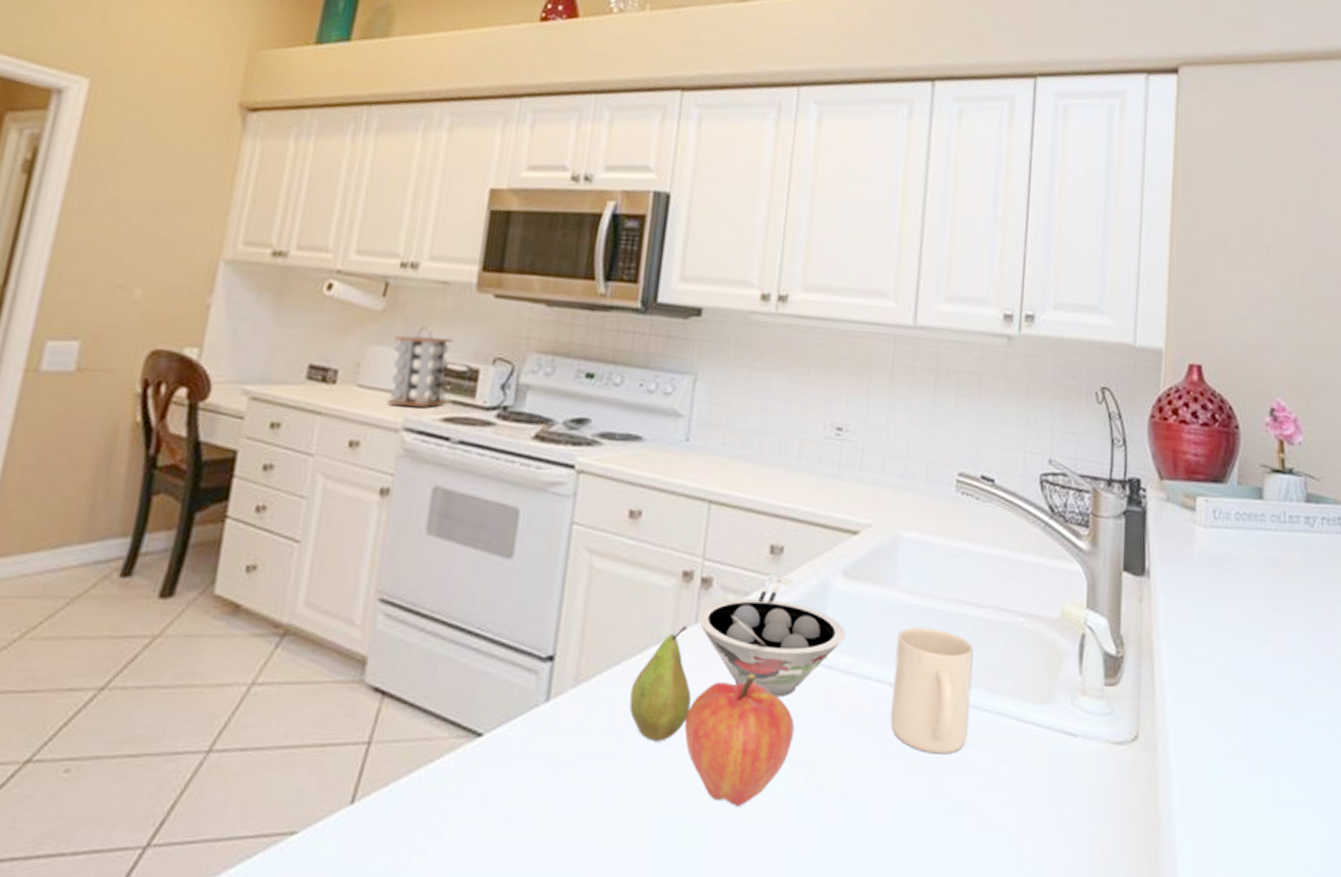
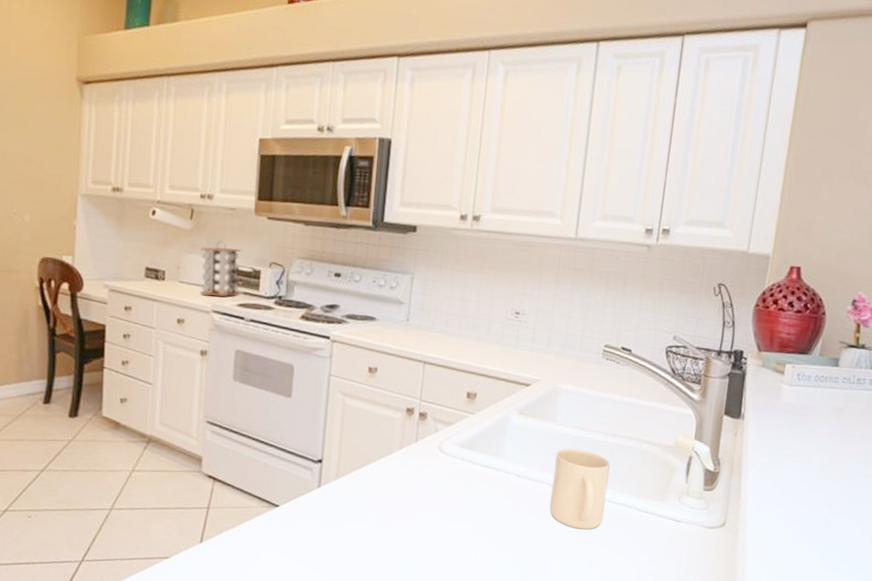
fruit: present [629,626,692,741] -> none [373,444,414,514]
fruit: present [684,673,795,806] -> none [409,475,484,555]
bowl: present [698,573,846,698] -> none [417,411,520,490]

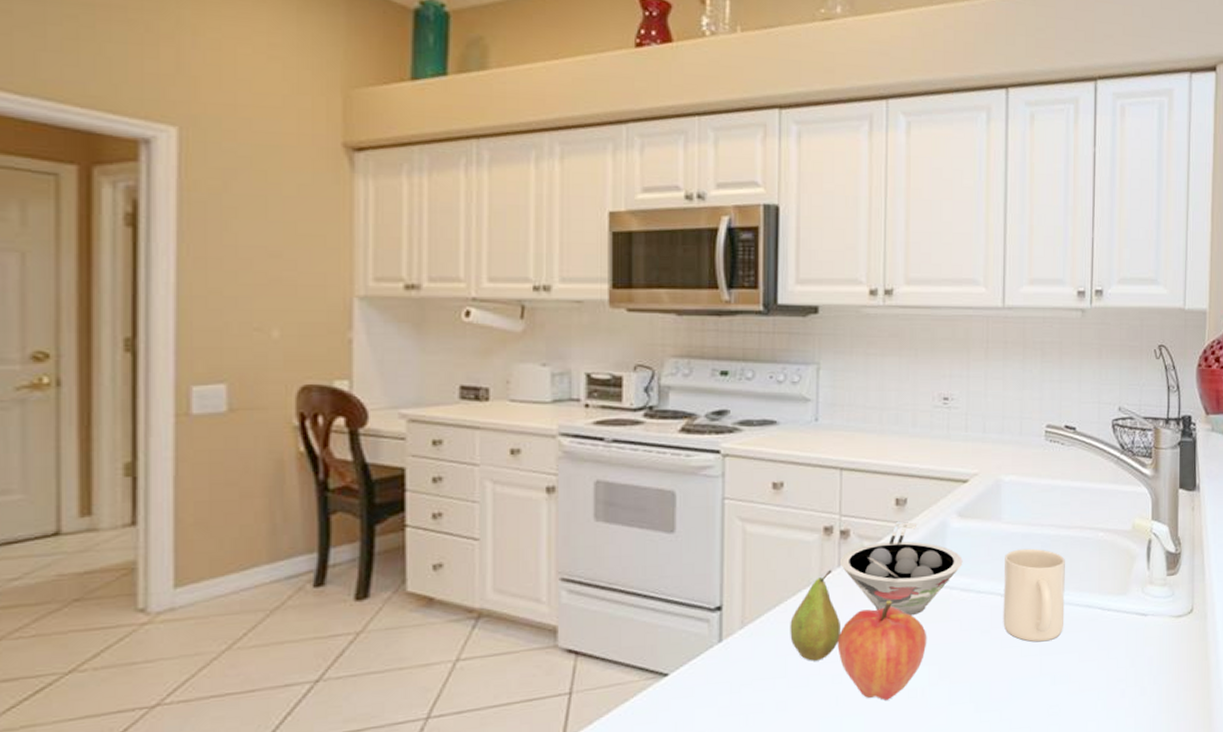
spice rack: present [200,240,241,297] -> none [538,342,595,415]
fruit: none [373,444,414,514] -> present [790,570,842,661]
fruit: none [409,475,484,555] -> present [837,600,927,700]
bowl: none [417,411,520,490] -> present [841,521,963,616]

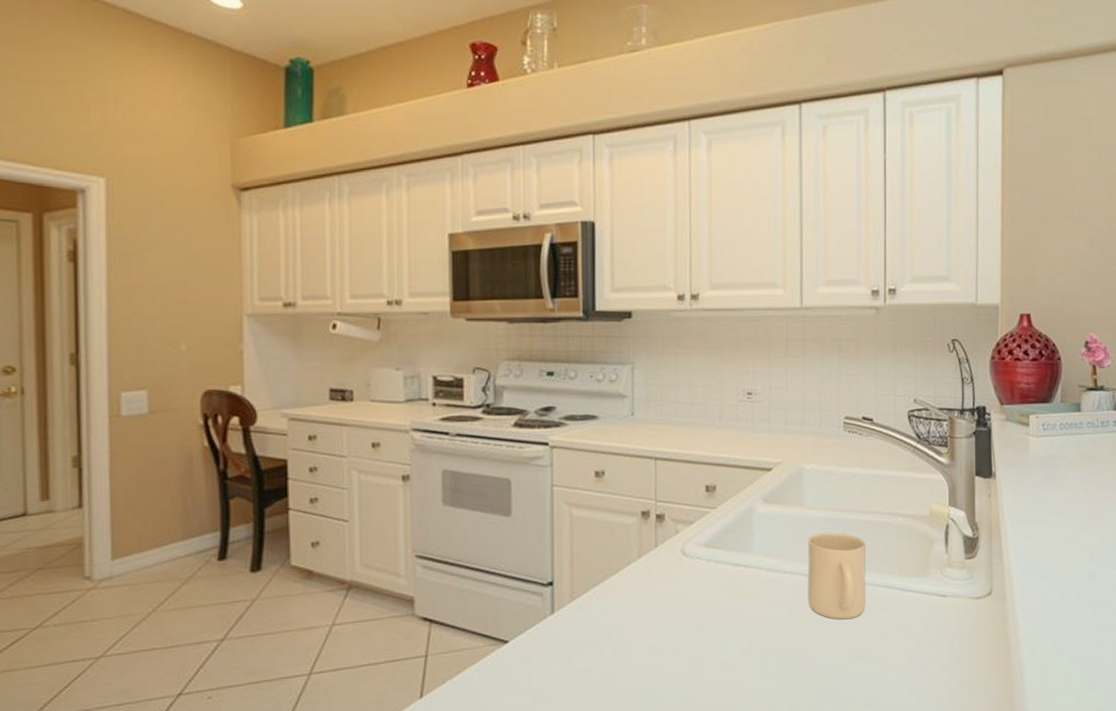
fruit: present [790,570,842,661] -> none [613,551,659,633]
fruit: present [837,600,927,700] -> none [656,578,738,670]
bowl: present [841,521,963,616] -> none [657,506,769,593]

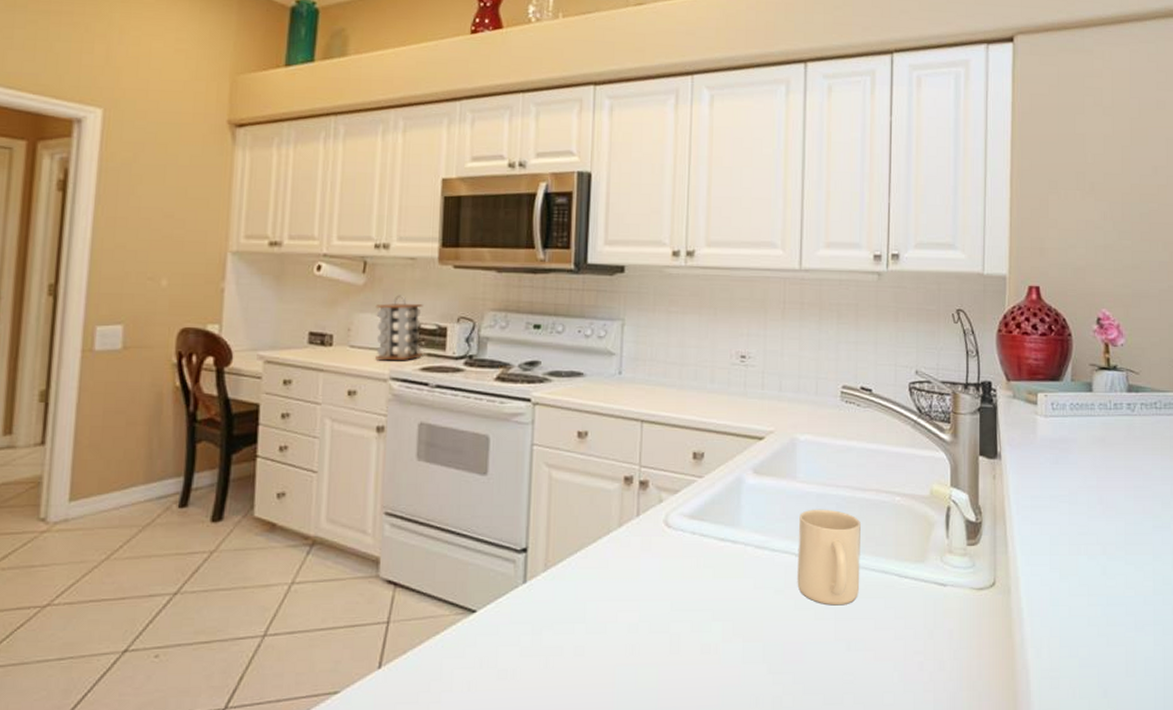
spice rack: none [392,349,441,413] -> present [375,295,423,361]

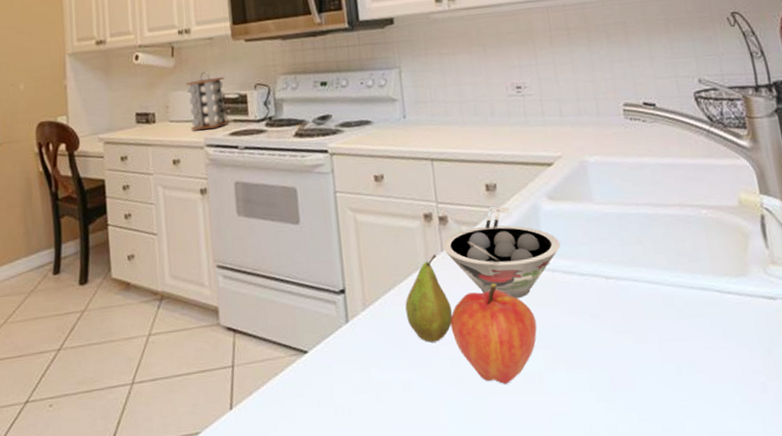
fruit: none [589,519,639,608] -> present [405,255,453,342]
fruit: none [634,553,722,653] -> present [450,283,538,384]
bowl: none [639,475,758,570] -> present [442,206,561,299]
mug: present [797,509,861,606] -> none [602,228,680,328]

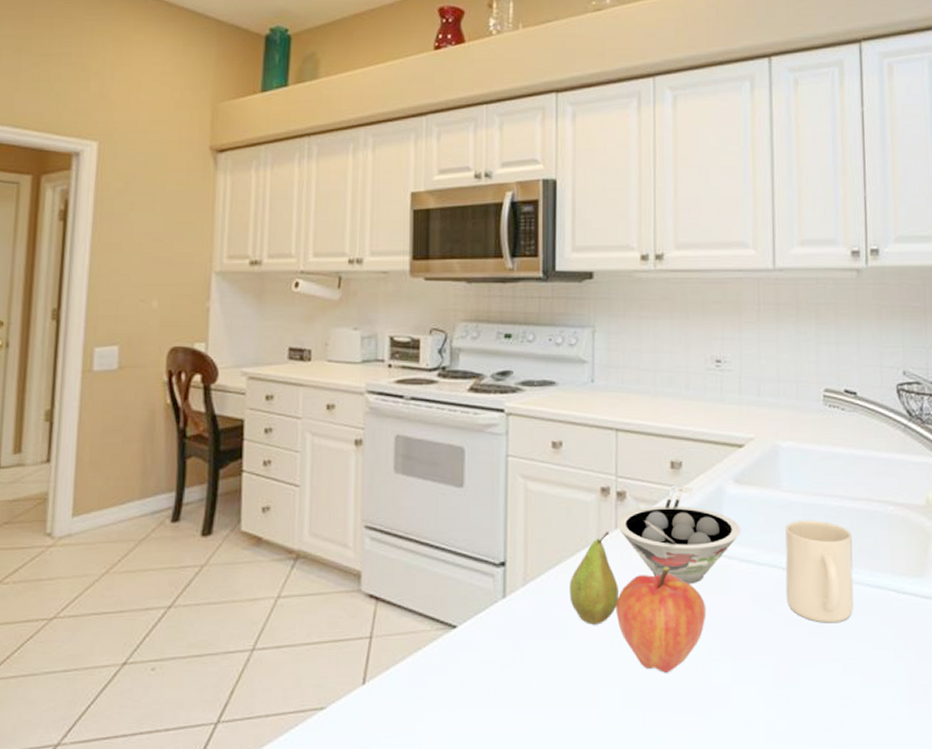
spice rack: present [185,71,229,131] -> none [351,308,397,374]
mug: none [602,228,680,328] -> present [785,520,854,623]

